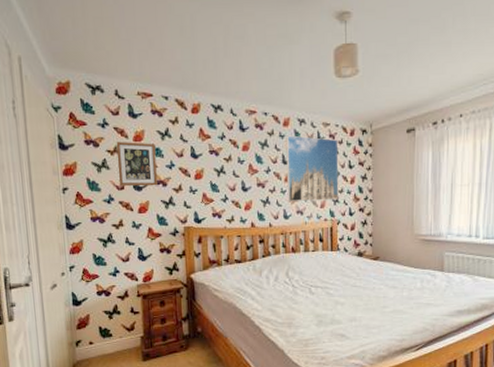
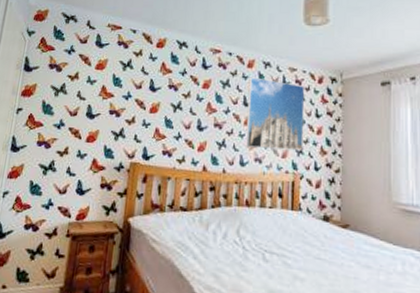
picture frame: present [116,141,157,187] -> none [73,67,116,116]

